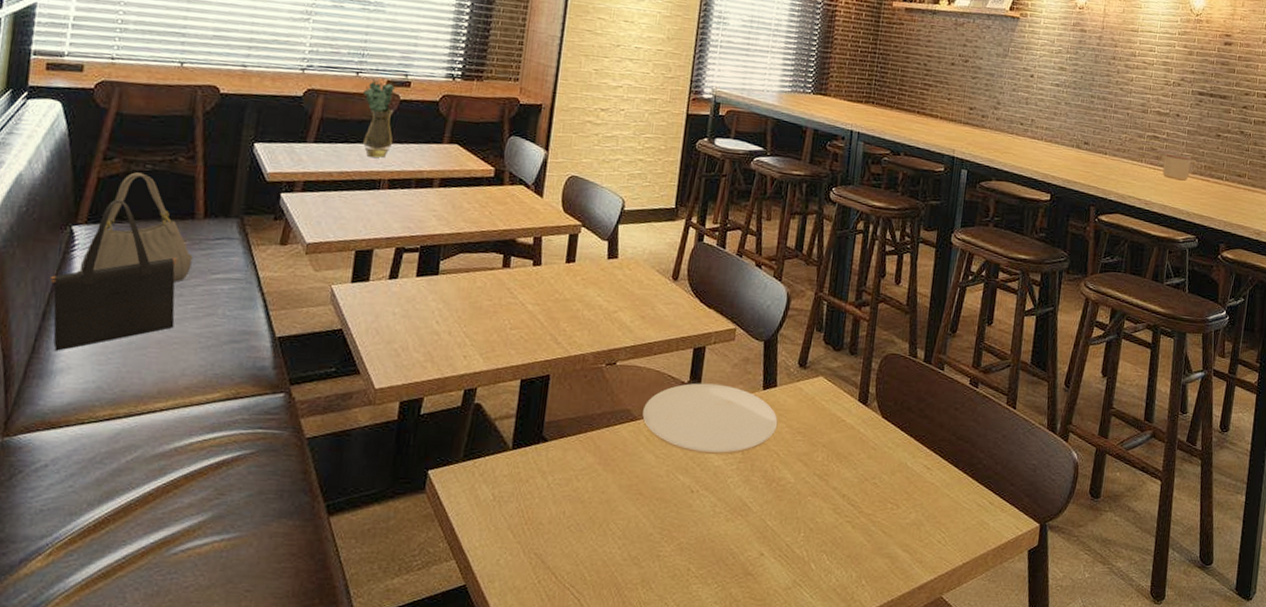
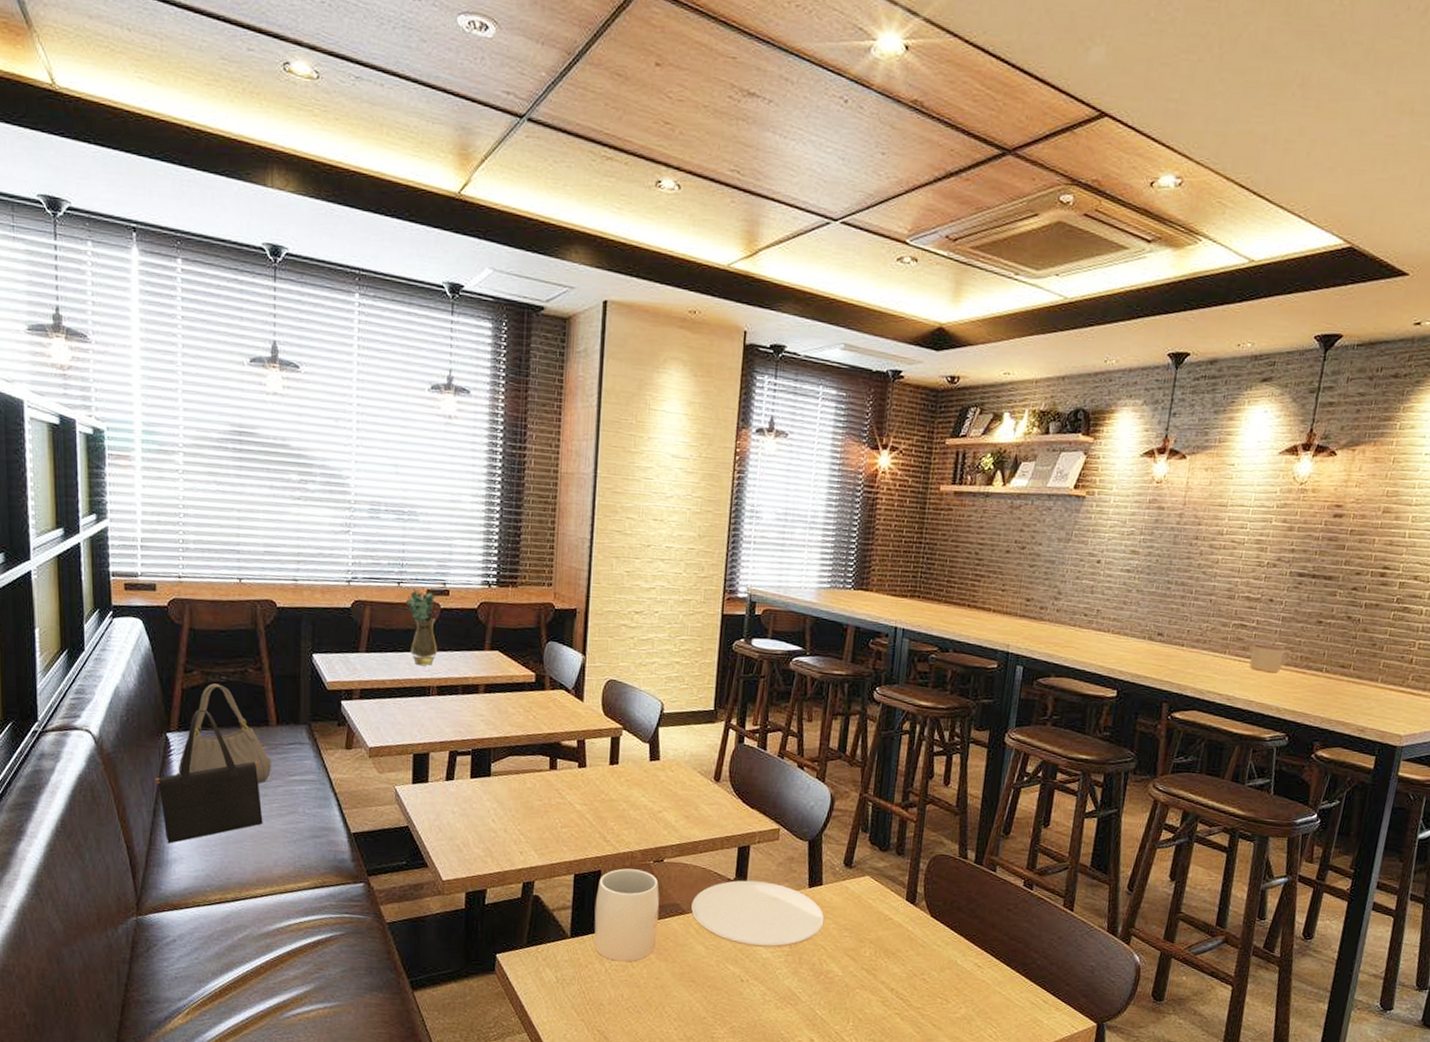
mug: none [537,372,611,475] -> present [594,868,660,962]

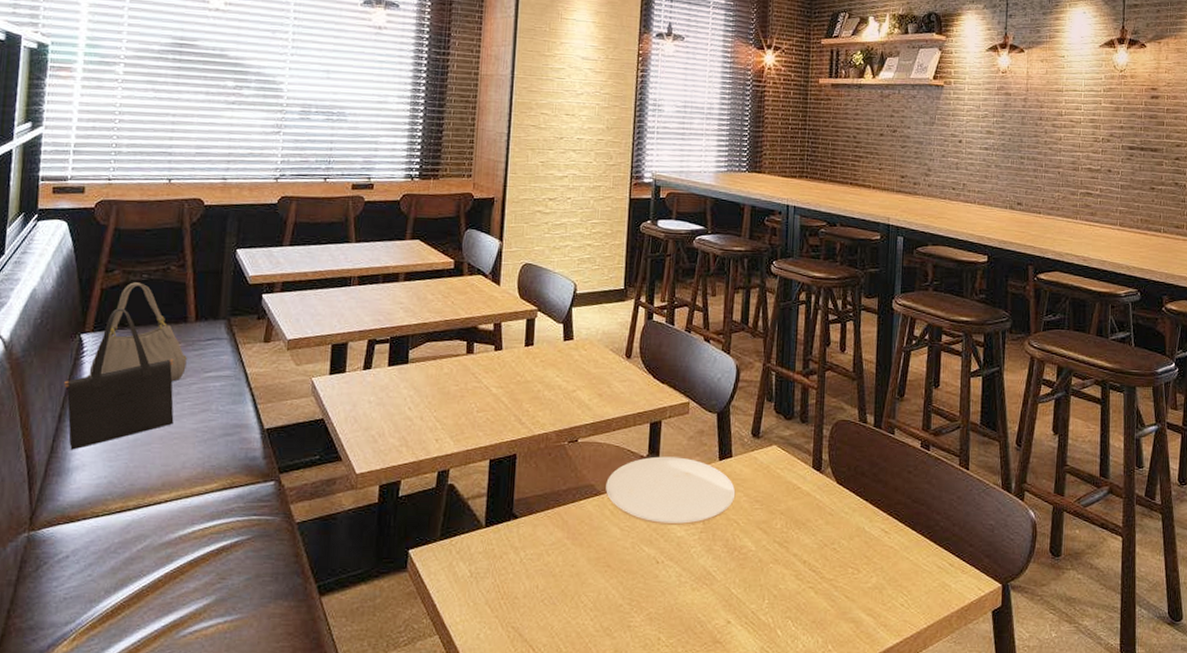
vase: present [406,588,438,665] -> none [332,183,361,256]
mug: present [594,868,660,962] -> none [509,451,575,550]
mug: present [1249,642,1292,673] -> none [1098,208,1132,235]

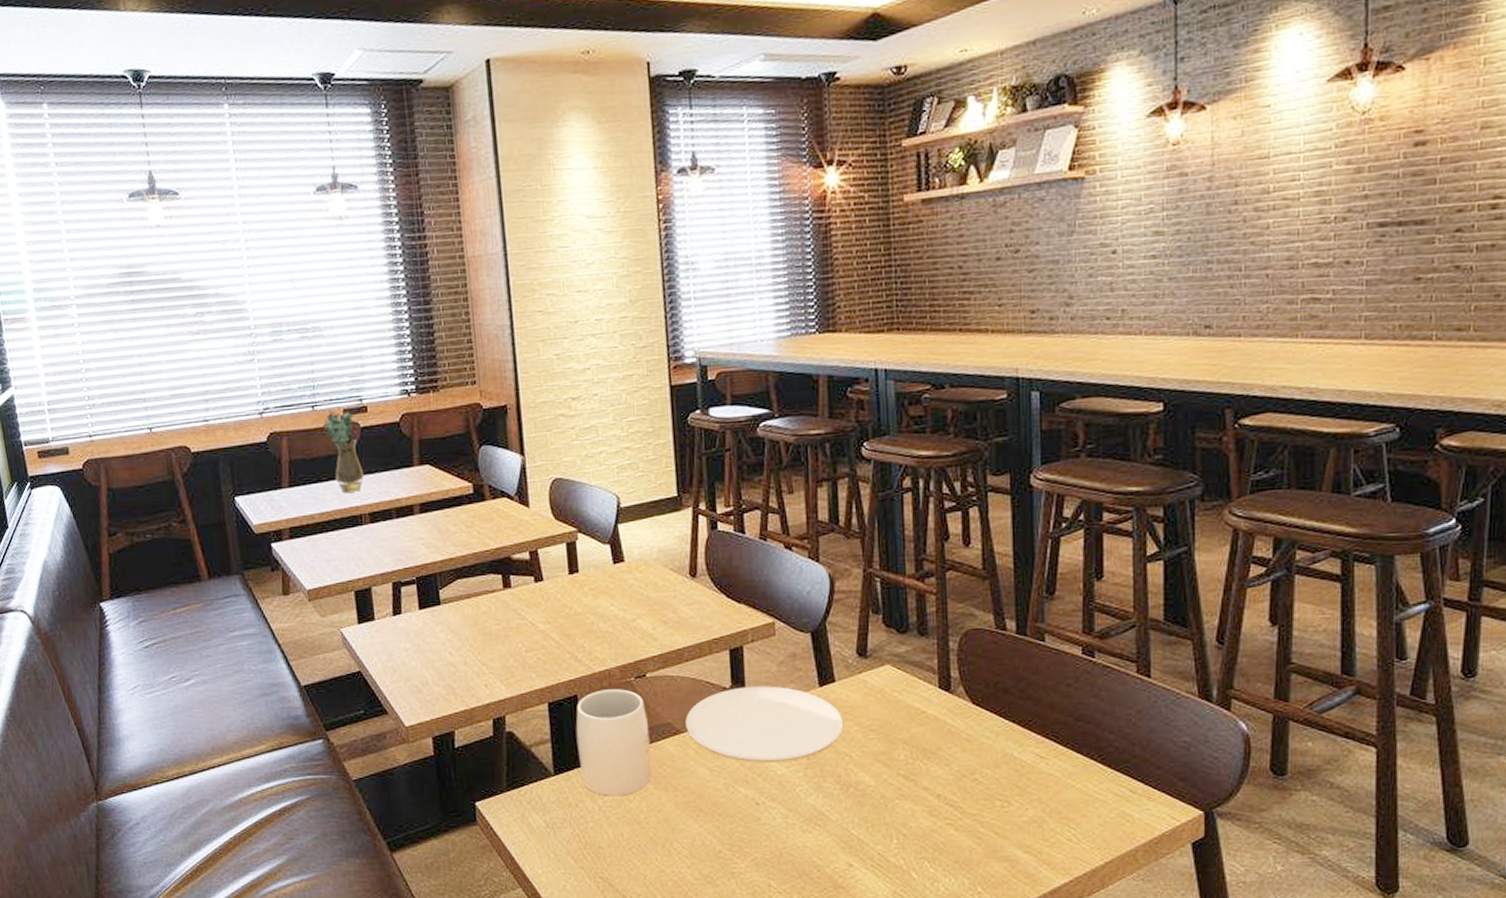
tote bag: present [64,308,174,450] -> none [95,572,210,720]
handbag: present [87,282,188,382] -> none [115,543,210,646]
vase: none [332,183,361,256] -> present [323,410,365,493]
mug: none [509,451,575,550] -> present [575,689,651,796]

